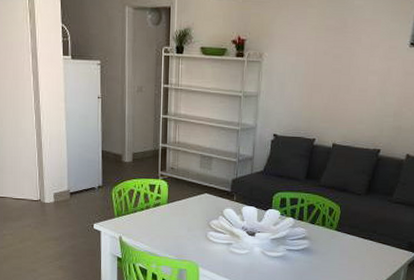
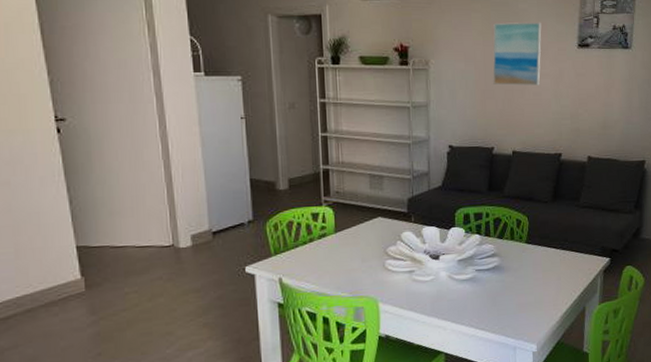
wall art: none [321,19,375,82] -> present [492,22,542,86]

